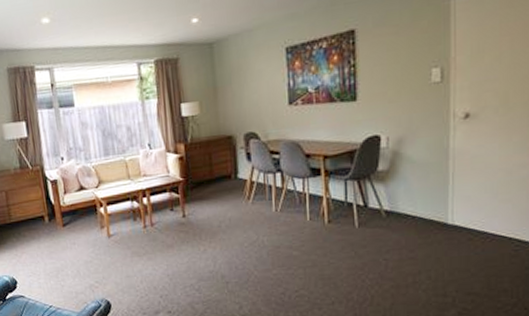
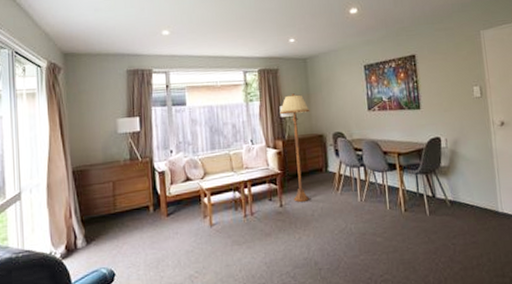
floor lamp: none [181,88,217,212] -> present [280,94,310,202]

